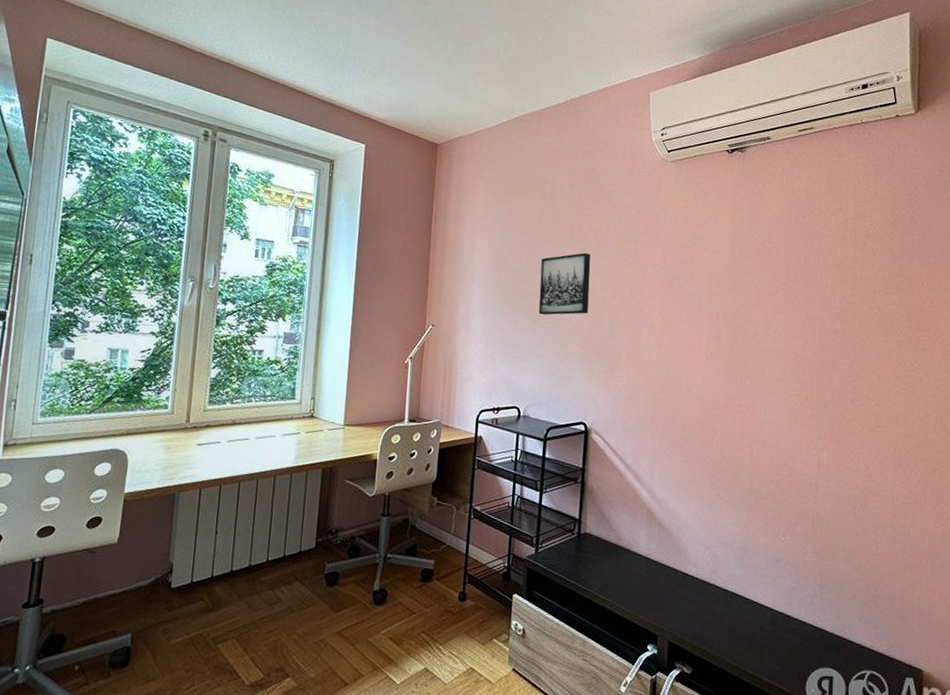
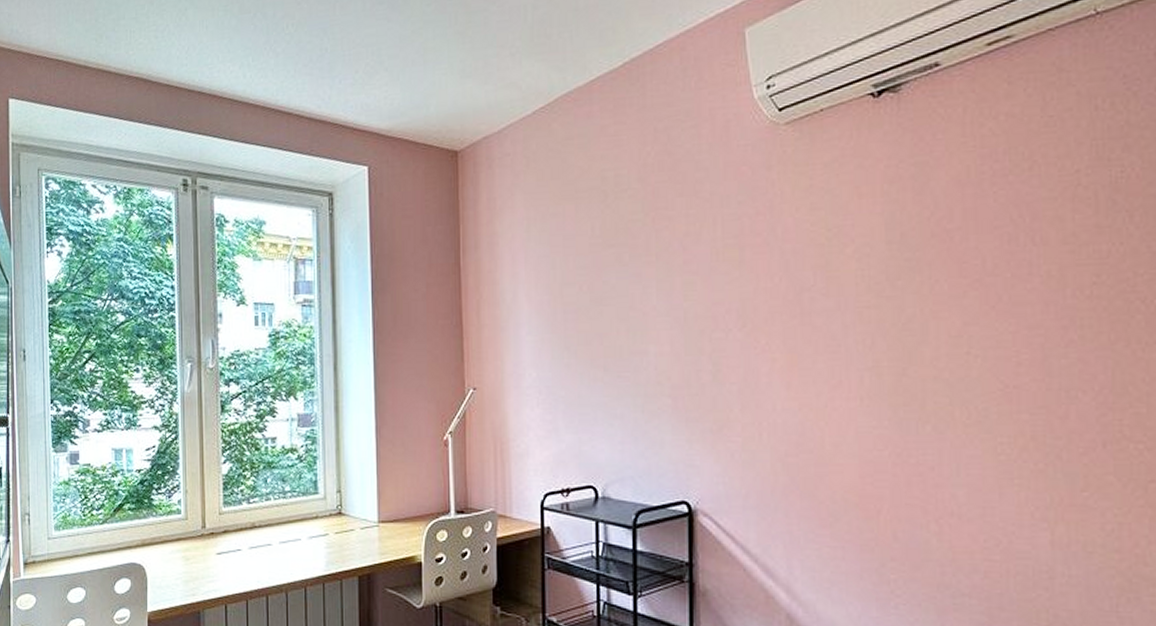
wall art: present [538,253,591,315] -> none [609,271,681,362]

